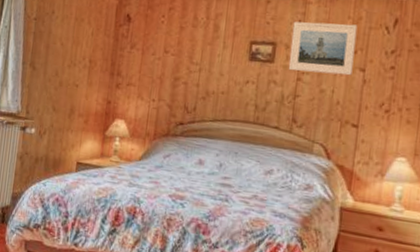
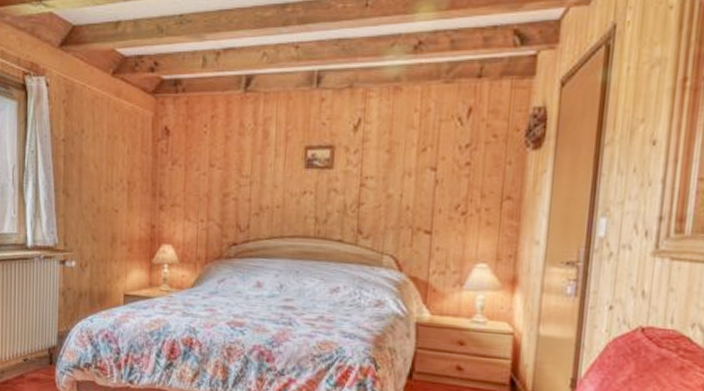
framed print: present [288,21,358,76] -> none [349,117,426,177]

